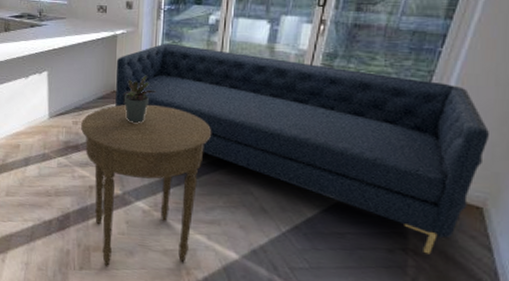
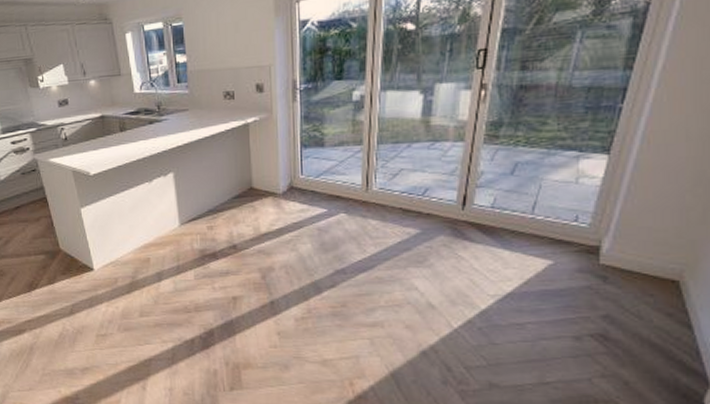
side table: present [80,105,211,266] -> none [216,199,365,384]
sofa: present [115,43,489,255] -> none [250,127,681,338]
potted plant: present [124,75,156,123] -> none [262,166,298,221]

